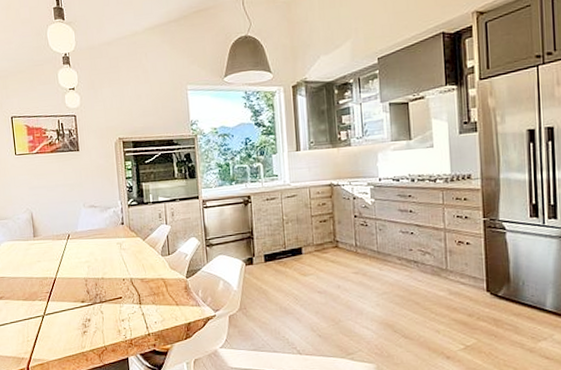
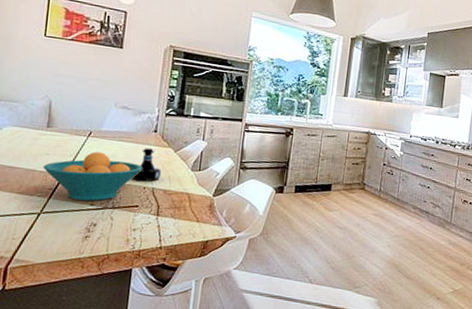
fruit bowl: none [37,252,118,299] -> present [42,151,142,201]
tequila bottle: none [111,241,136,274] -> present [131,148,162,182]

